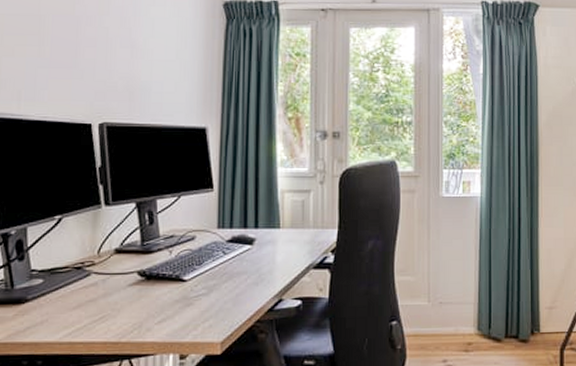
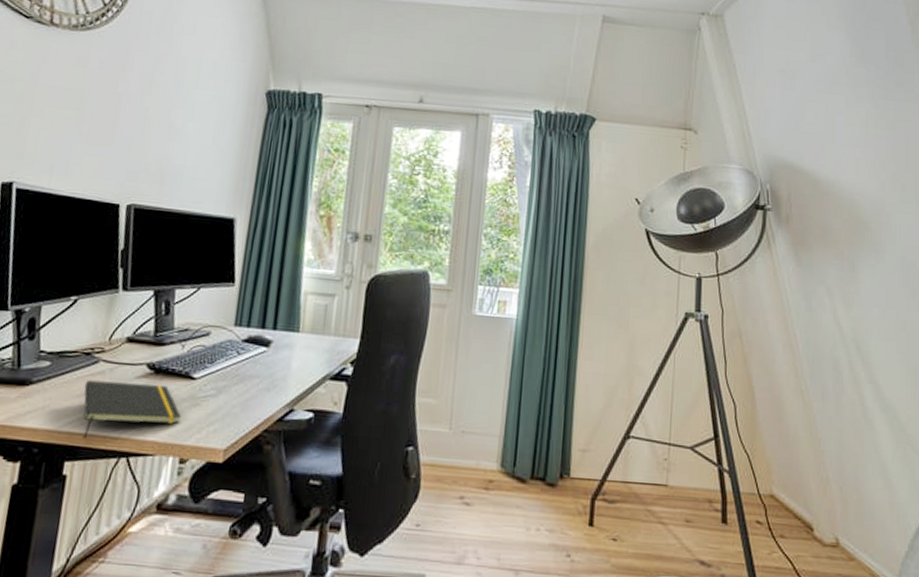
notepad: none [79,290,177,347] -> present [83,380,182,439]

